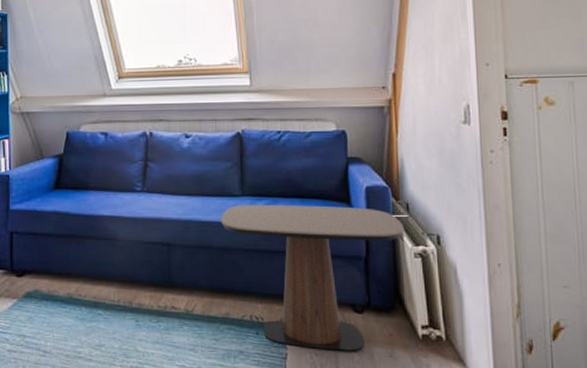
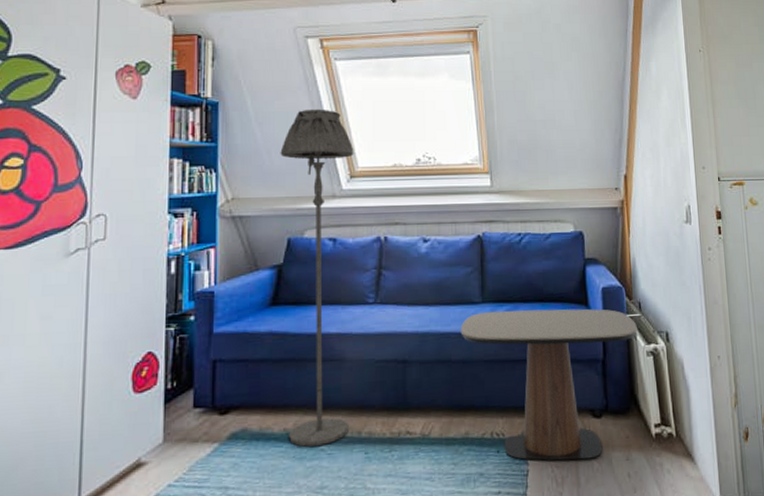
floor lamp: none [58,16,122,310] -> present [280,109,354,447]

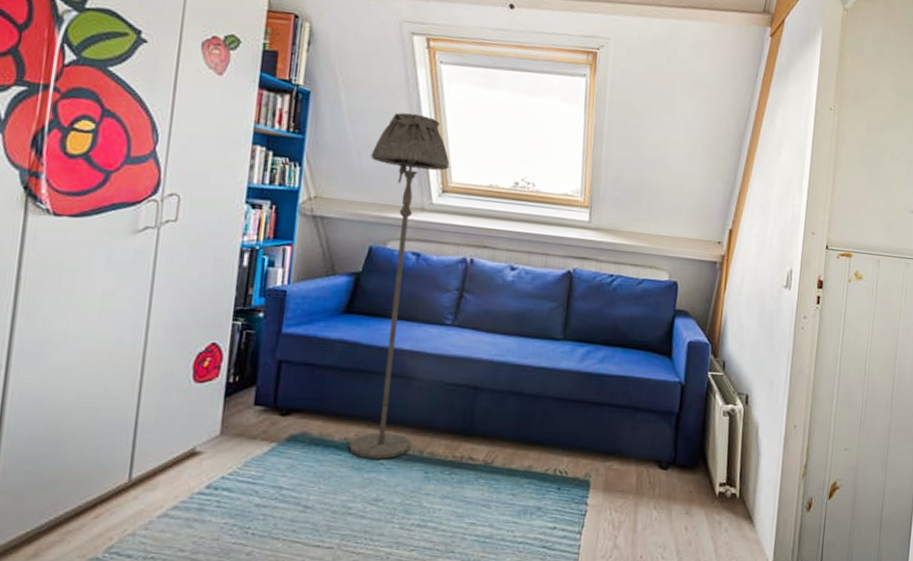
side table: present [460,308,637,461] -> none [537,349,718,508]

